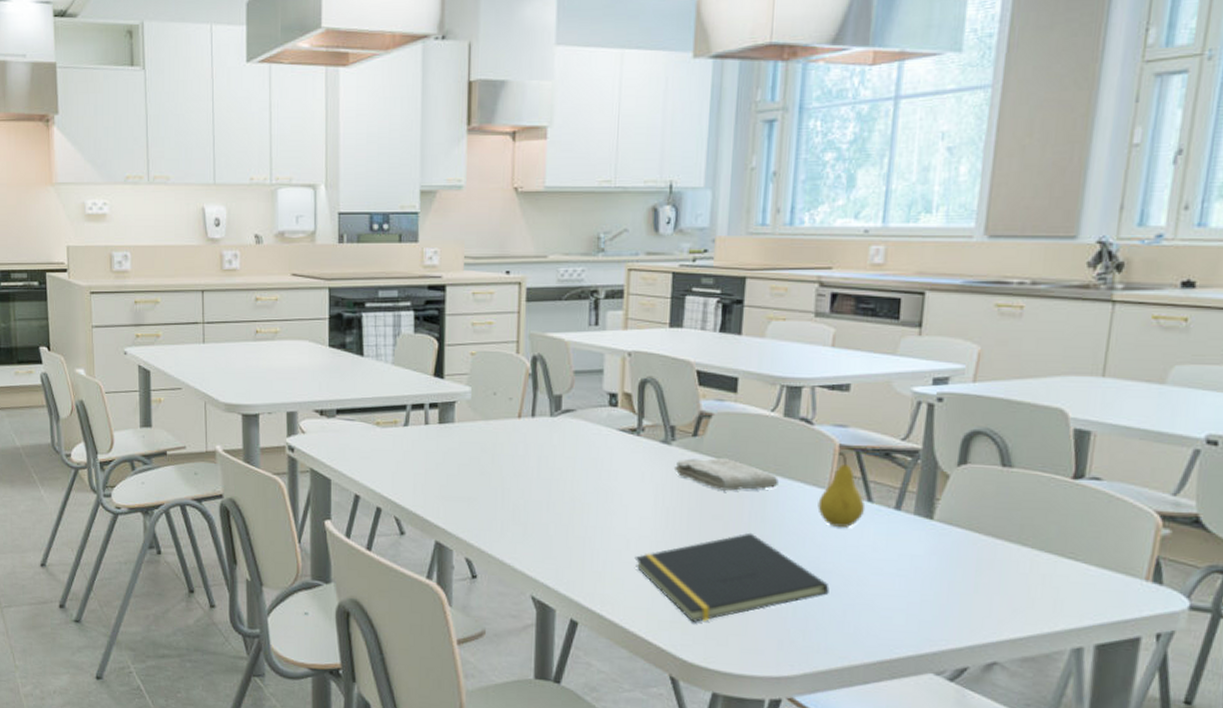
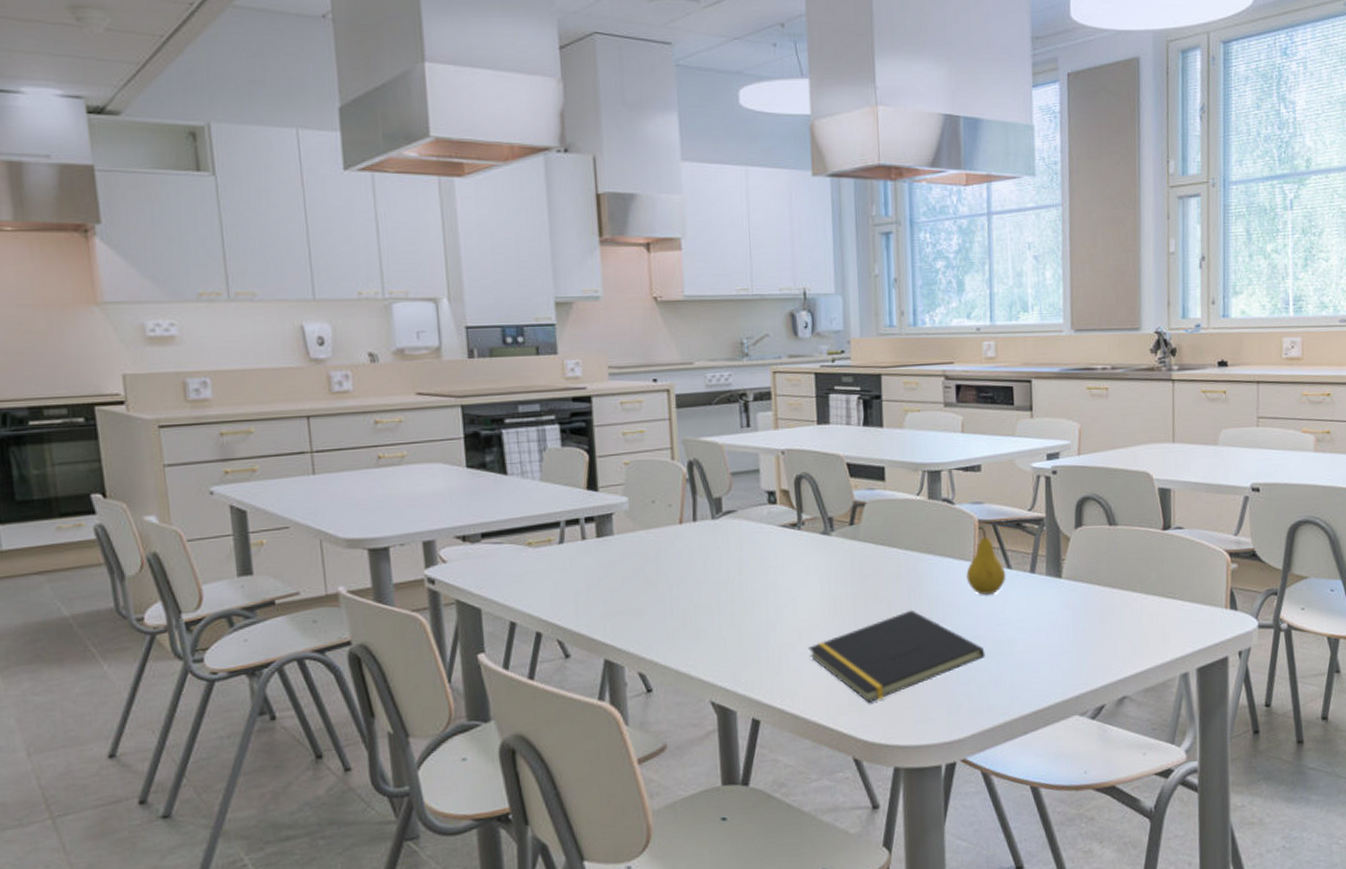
washcloth: present [673,458,779,491] -> none [835,543,931,573]

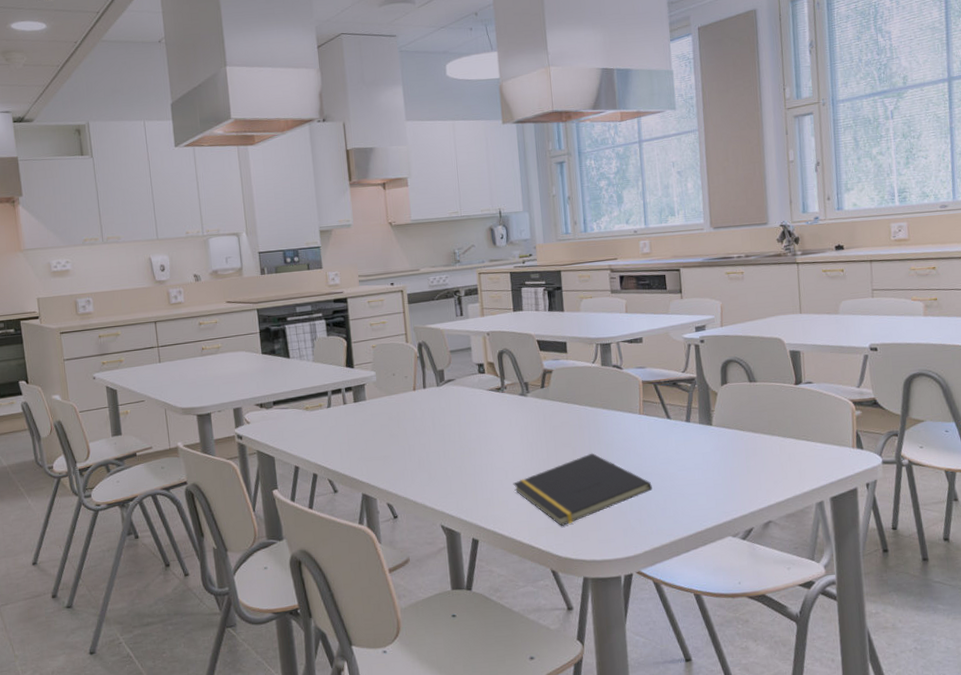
fruit: present [966,525,1006,595] -> none [634,385,667,440]

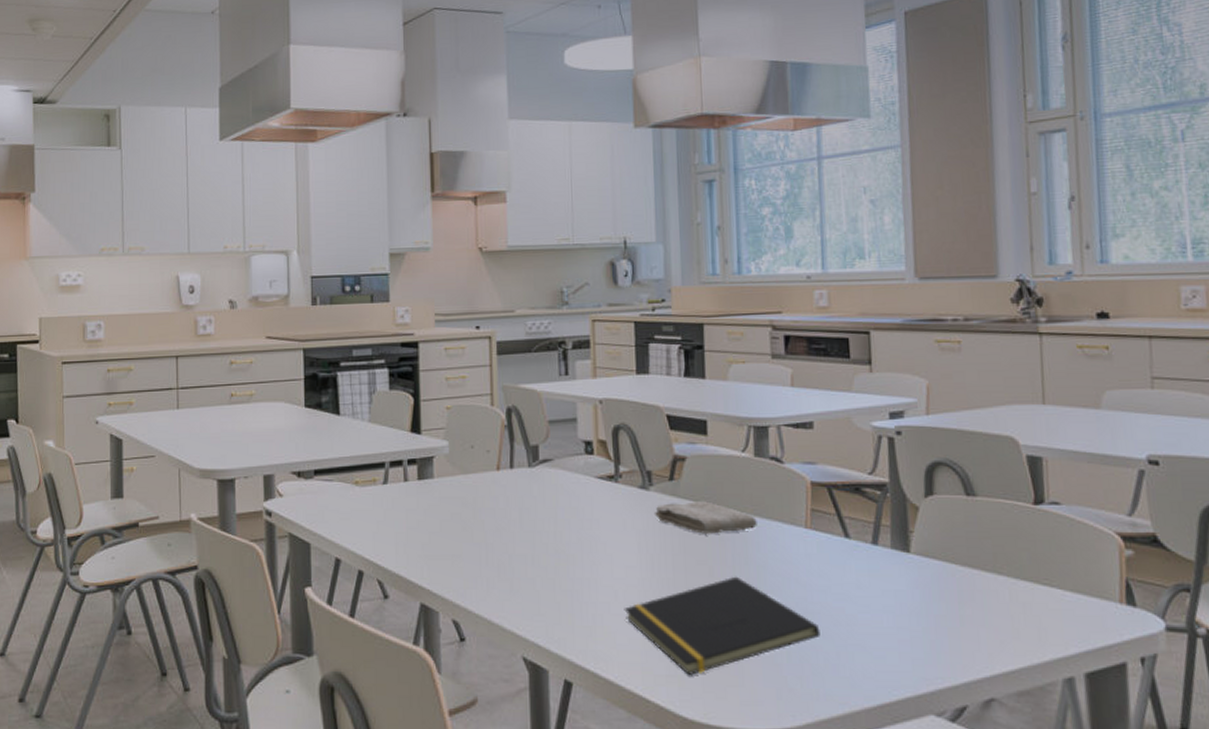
washcloth: none [531,401,605,425] -> present [654,501,757,534]

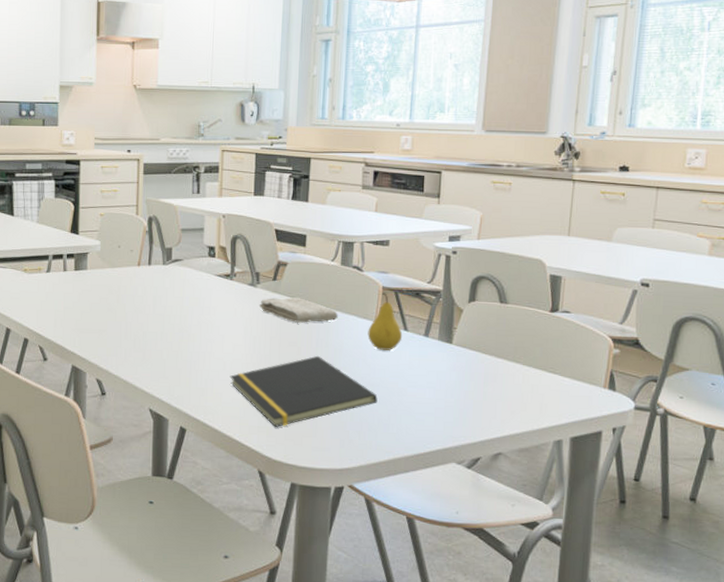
fruit: none [797,488,844,565] -> present [367,292,403,350]

